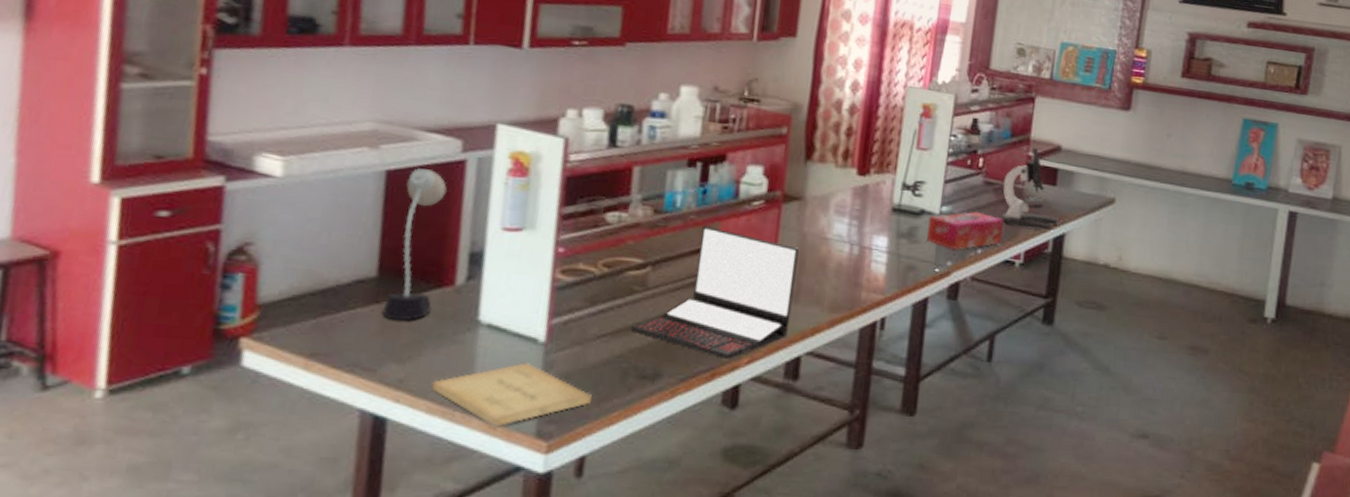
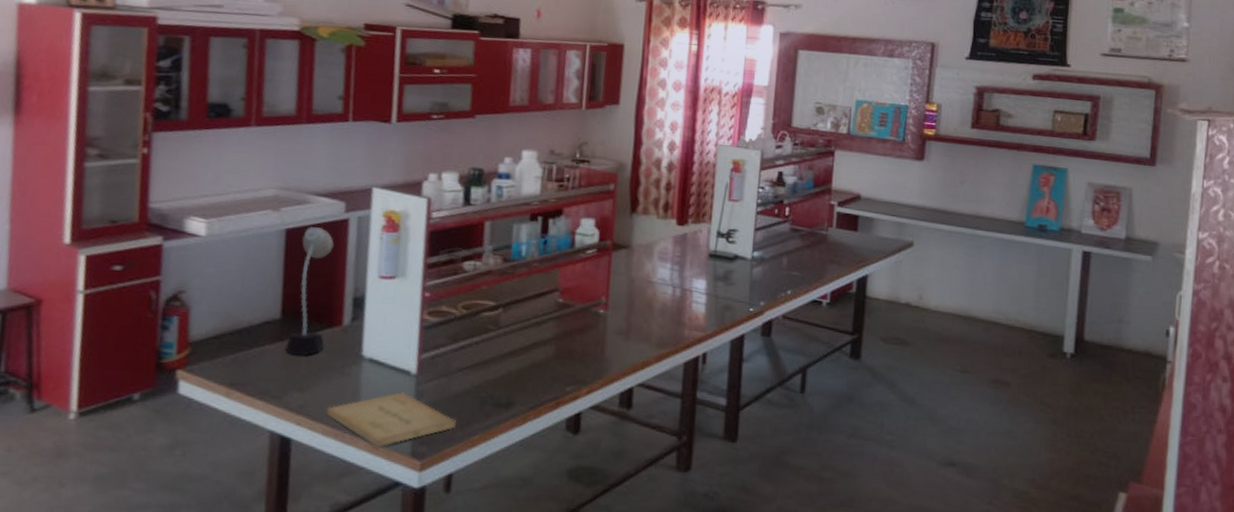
laptop: present [630,226,799,359] -> none [486,273,628,390]
tissue box: present [927,211,1004,251] -> none [741,256,811,292]
microscope: present [1002,148,1060,232] -> none [808,197,862,273]

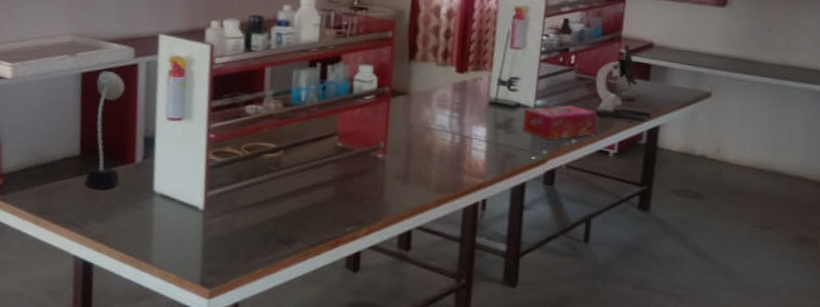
book: present [325,392,456,448] -> none [122,225,241,275]
tissue box: none [741,256,811,292] -> present [523,105,597,140]
microscope: none [808,197,862,273] -> present [595,45,654,124]

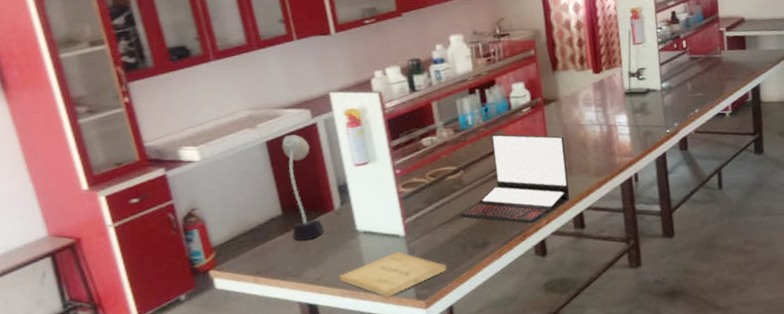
book: none [122,225,241,275] -> present [339,252,447,298]
laptop: none [269,117,407,230] -> present [459,134,570,224]
tissue box: present [523,105,597,140] -> none [654,82,713,115]
microscope: present [595,45,654,124] -> none [704,24,754,87]

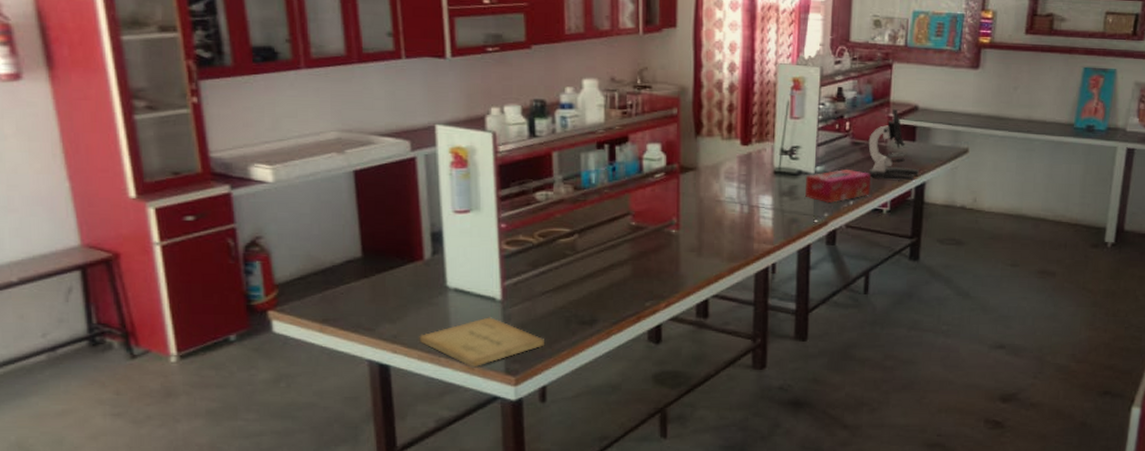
desk lamp: present [281,135,324,241] -> none [371,167,408,290]
laptop: present [459,134,570,224] -> none [568,198,698,304]
tissue box: none [654,82,713,115] -> present [805,169,871,204]
microscope: none [704,24,754,87] -> present [868,109,920,182]

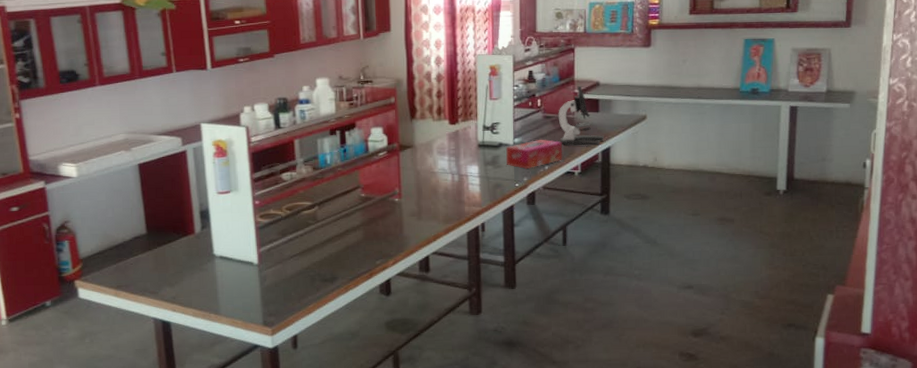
book: present [419,317,544,368] -> none [193,278,294,321]

